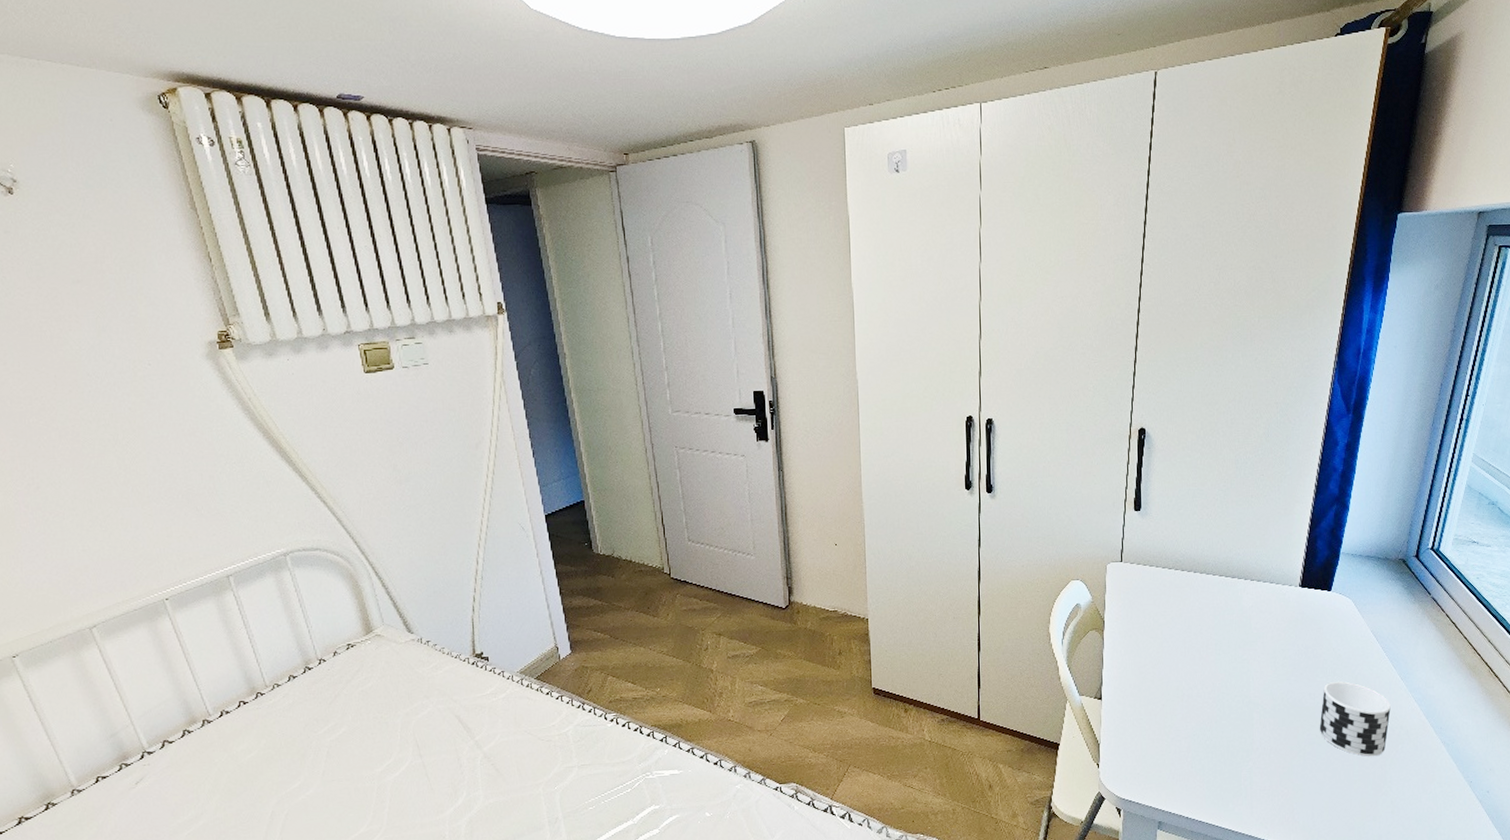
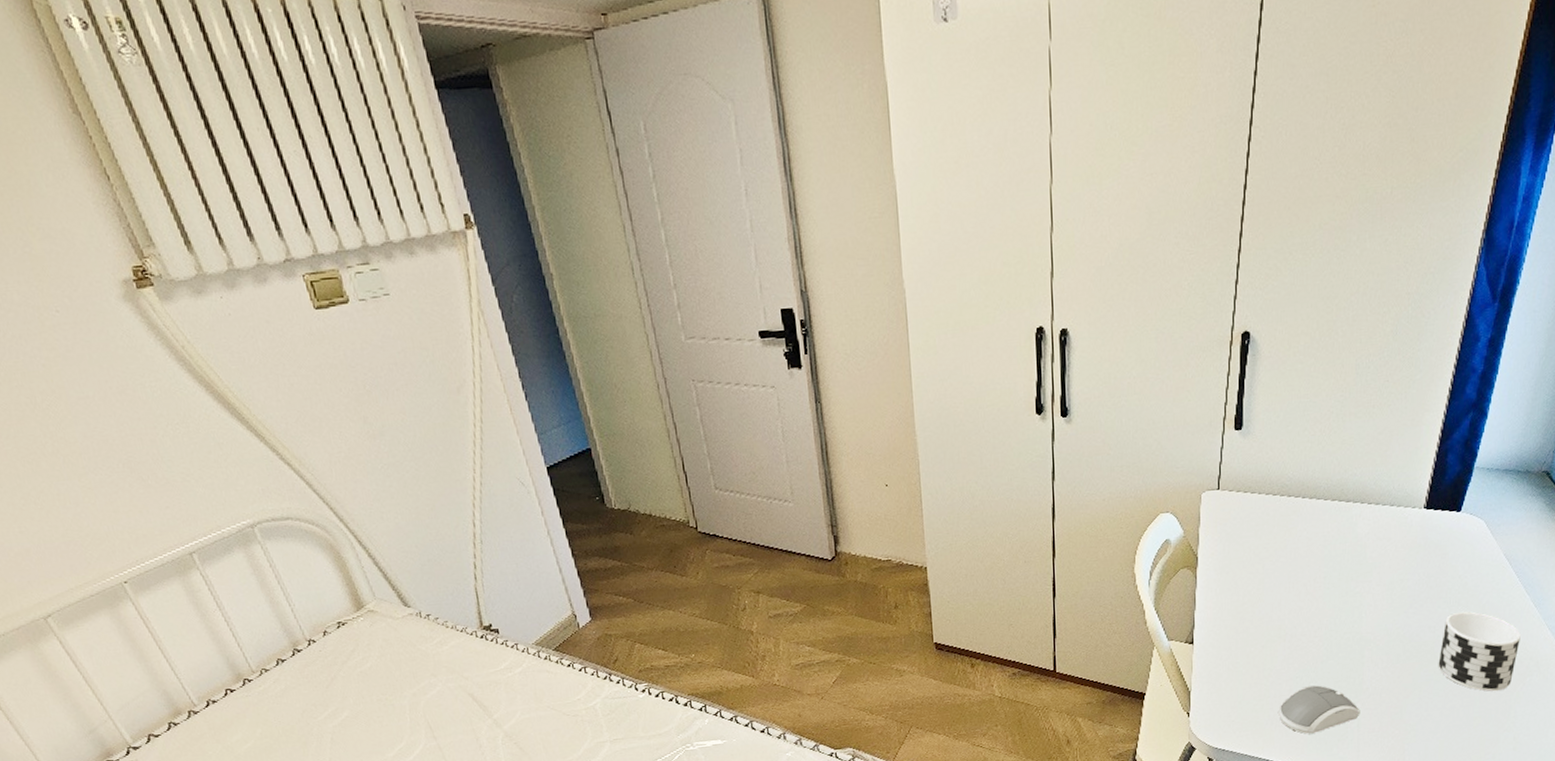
computer mouse: none [1179,743,1252,789] -> present [1279,685,1360,734]

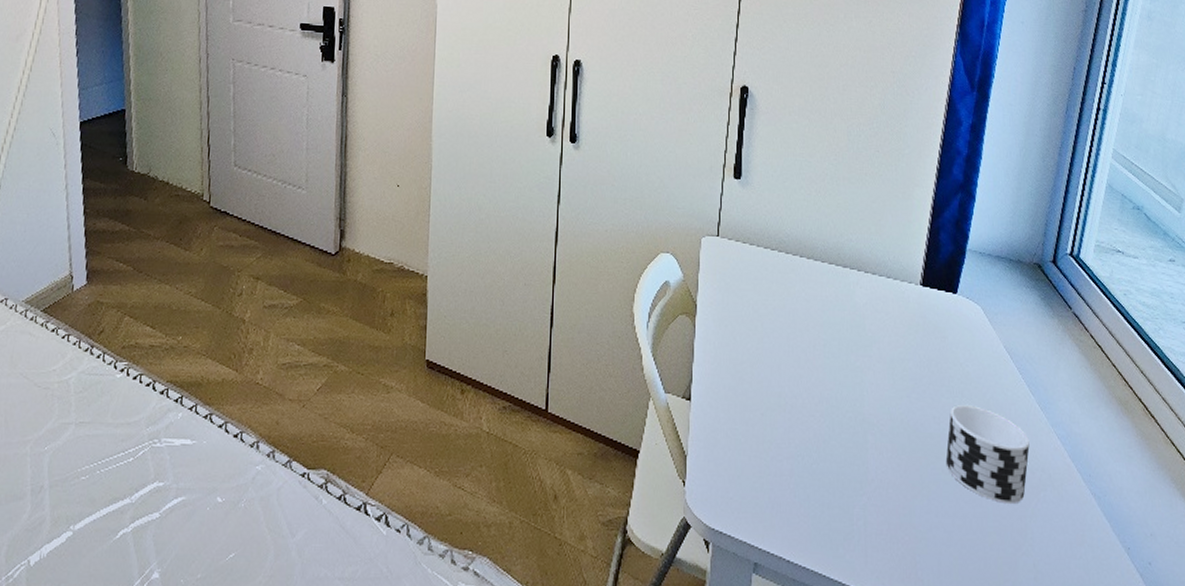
computer mouse: present [1279,685,1360,734] -> none [779,468,866,527]

